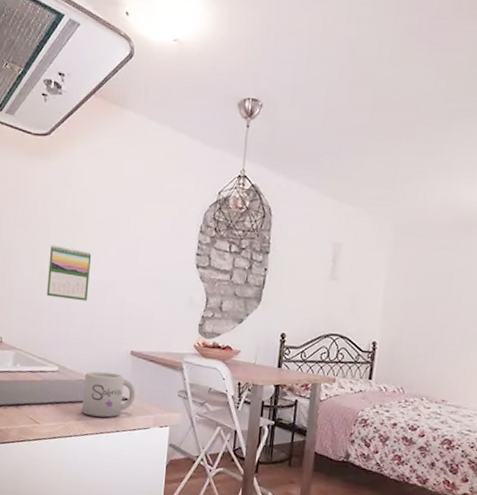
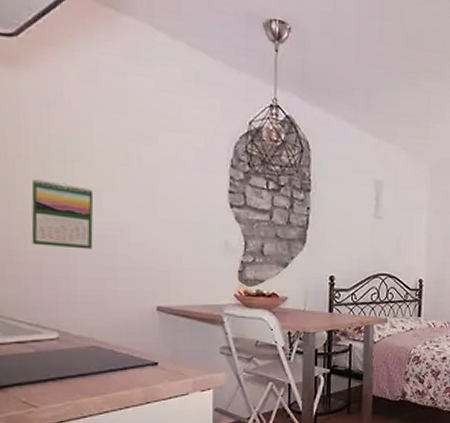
mug: present [81,371,136,418] -> none [96,333,168,389]

